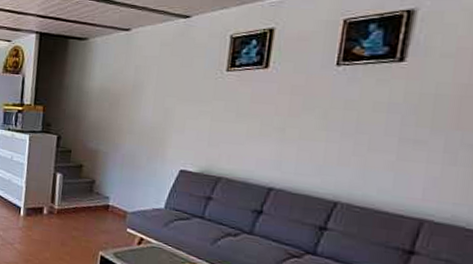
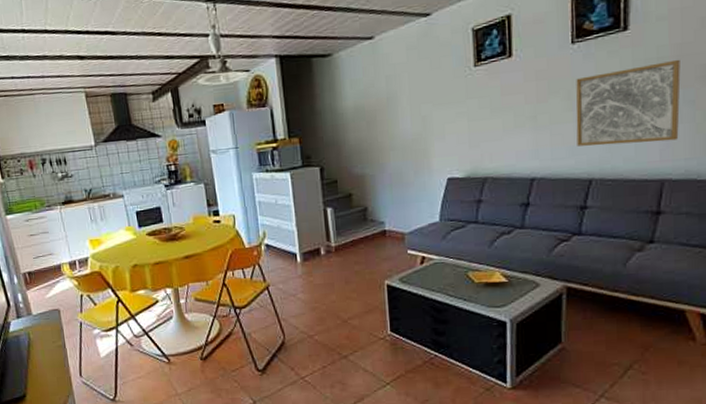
wall art: none [326,99,463,182] -> present [576,59,681,146]

